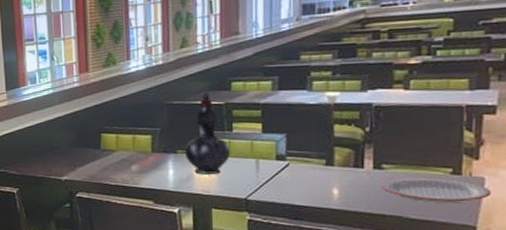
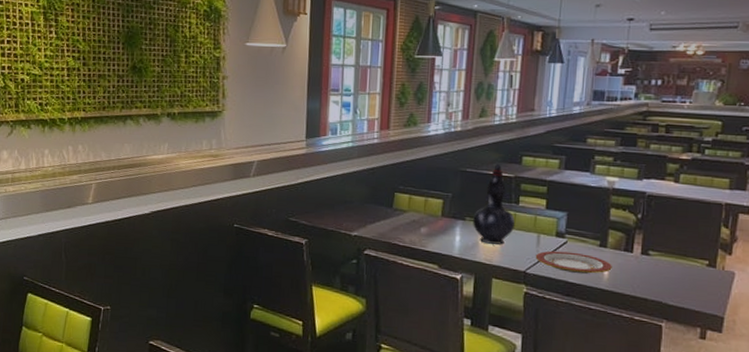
plate: none [256,174,342,196] -> present [535,250,612,274]
plate: present [380,177,492,204] -> none [646,265,740,294]

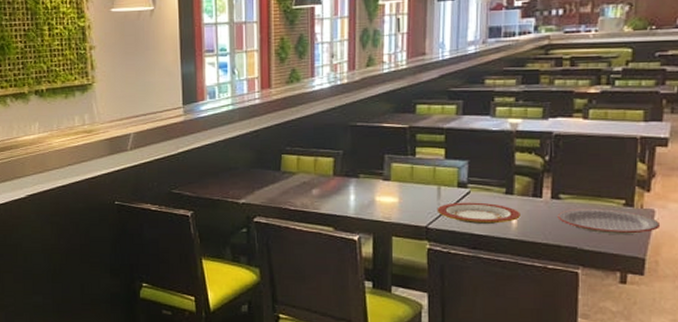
decorative vase: present [473,164,515,245] -> none [367,115,412,200]
plate: none [646,265,740,294] -> present [557,208,661,235]

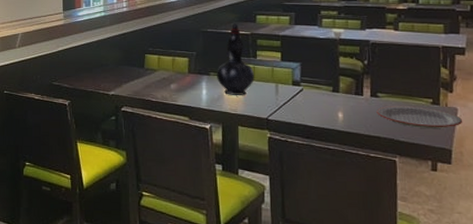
decorative vase: none [367,115,412,200] -> present [217,23,254,95]
plate: present [437,202,520,225] -> none [275,98,346,118]

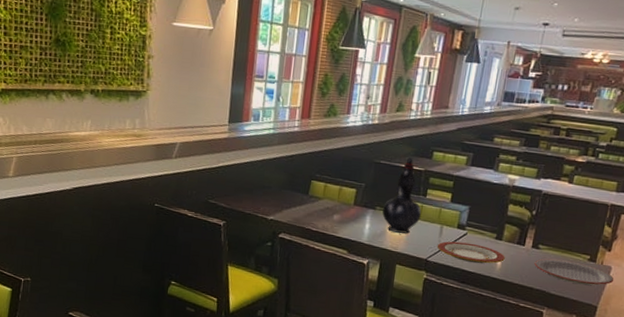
plate: none [275,98,346,118] -> present [437,241,505,264]

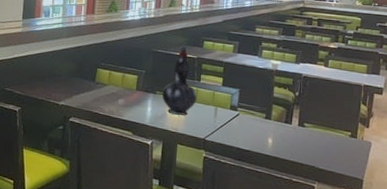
plate: present [437,241,505,264] -> none [213,121,275,142]
plate: present [534,258,614,286] -> none [302,135,375,160]

